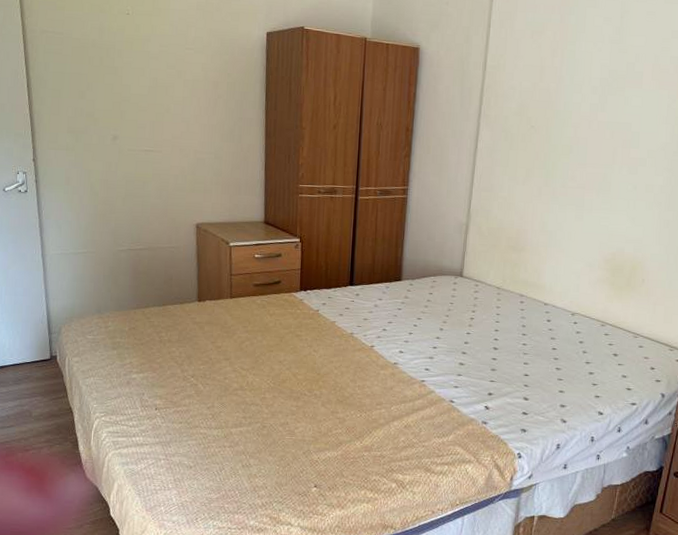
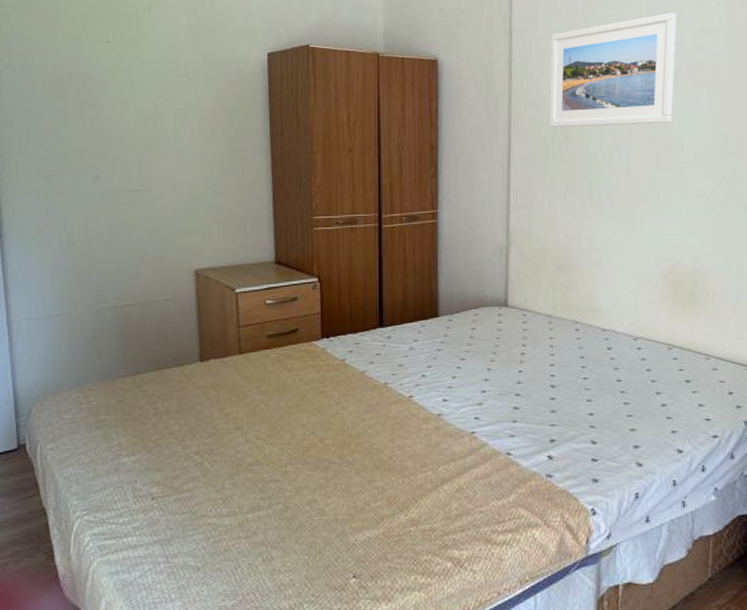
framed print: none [516,13,649,121] -> present [549,12,677,128]

